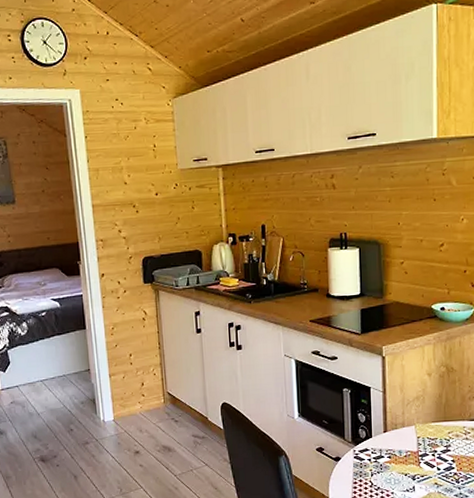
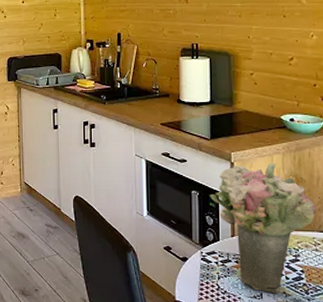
flower bouquet: none [362,355,467,486] -> present [210,164,316,294]

